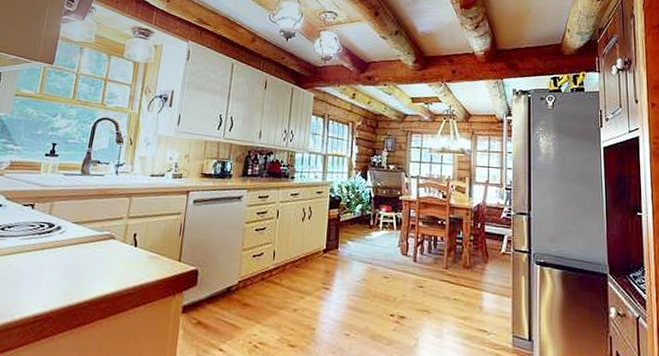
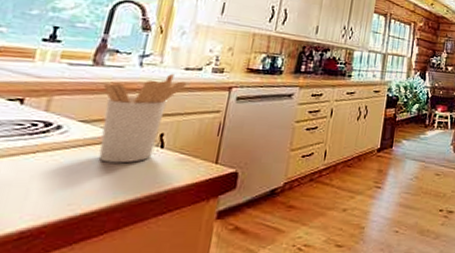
utensil holder: none [88,179,153,260] -> present [98,73,187,164]

